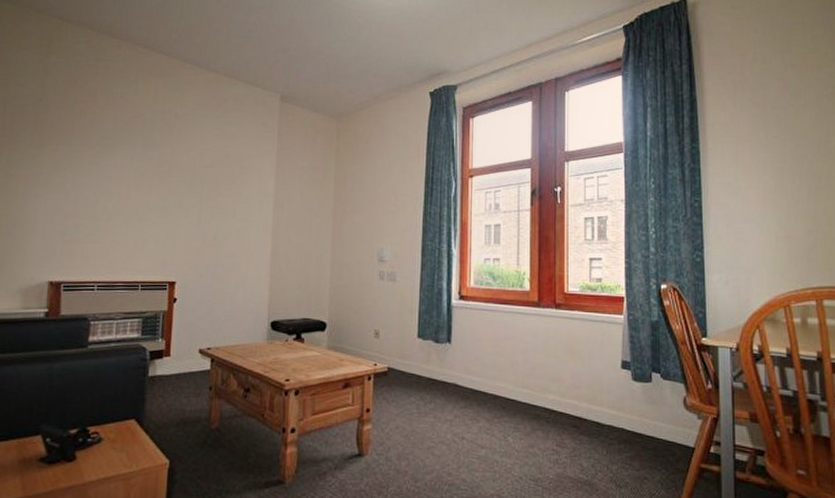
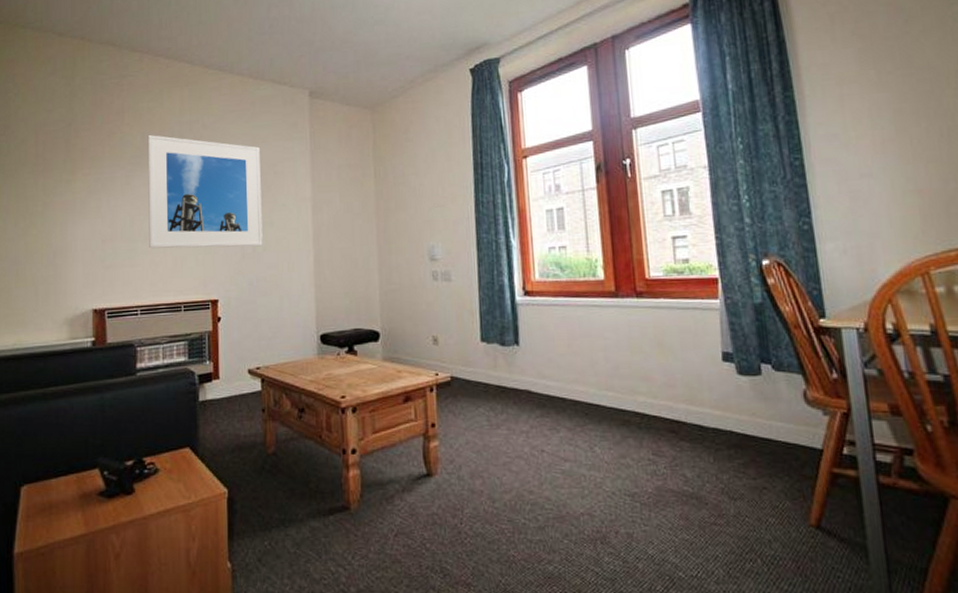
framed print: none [111,119,229,235] -> present [147,135,263,249]

